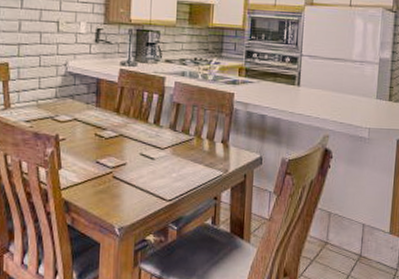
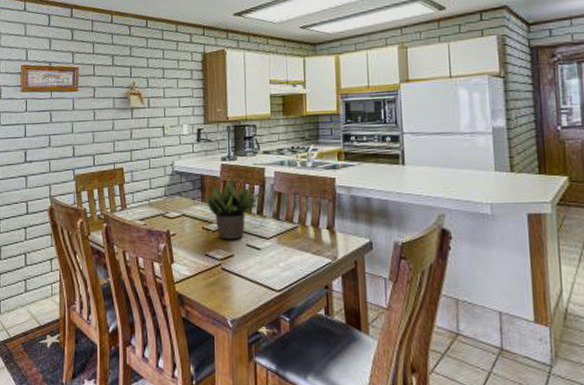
potted plant: none [100,84,165,148] -> present [205,178,267,240]

